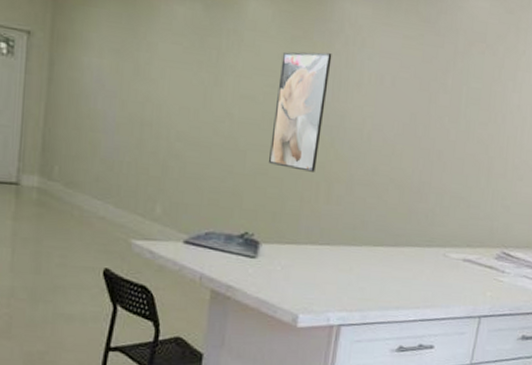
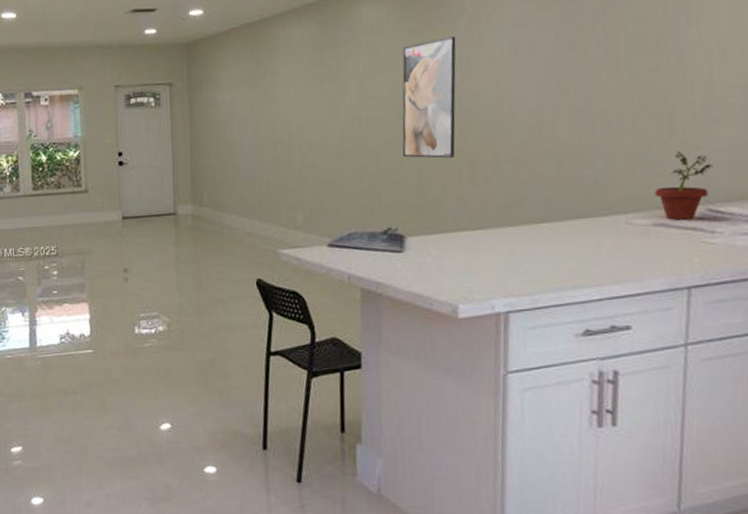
potted plant: none [468,198,512,259] -> present [654,150,713,220]

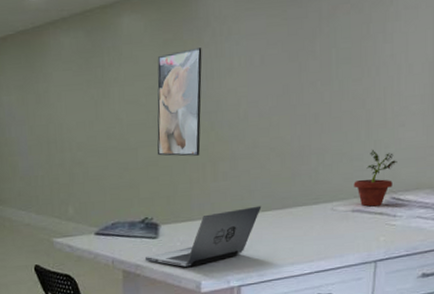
laptop: none [387,216,534,287] -> present [144,205,262,267]

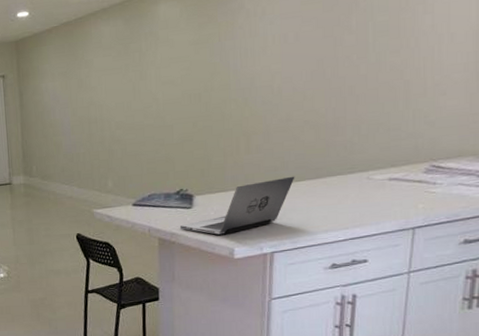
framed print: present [157,48,202,156] -> none [192,29,237,132]
potted plant: present [353,149,398,207] -> none [391,118,438,175]

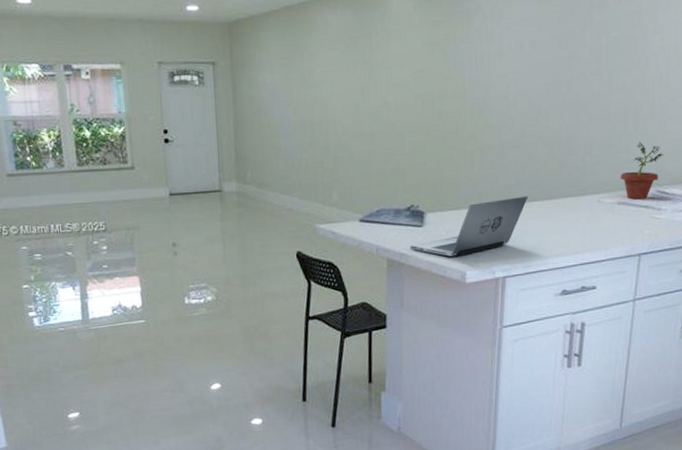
potted plant: none [391,118,438,175] -> present [620,141,664,199]

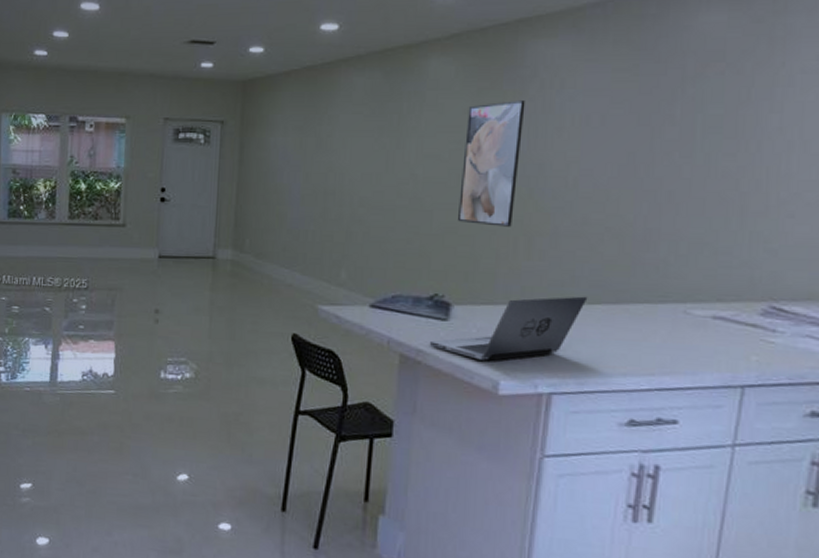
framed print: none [425,31,472,143] -> present [458,100,525,227]
potted plant: present [620,141,664,199] -> none [717,242,782,316]

